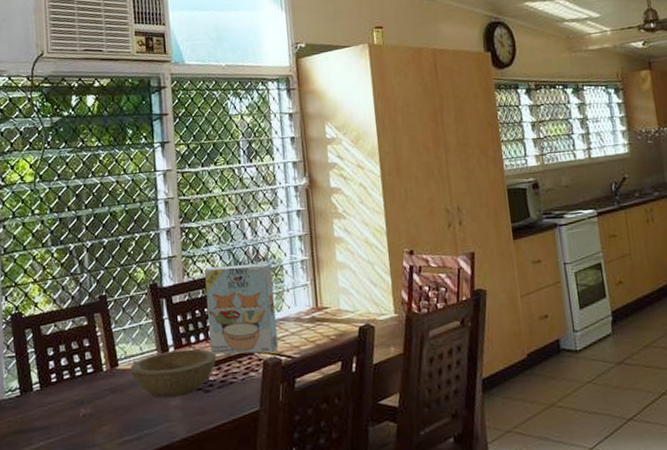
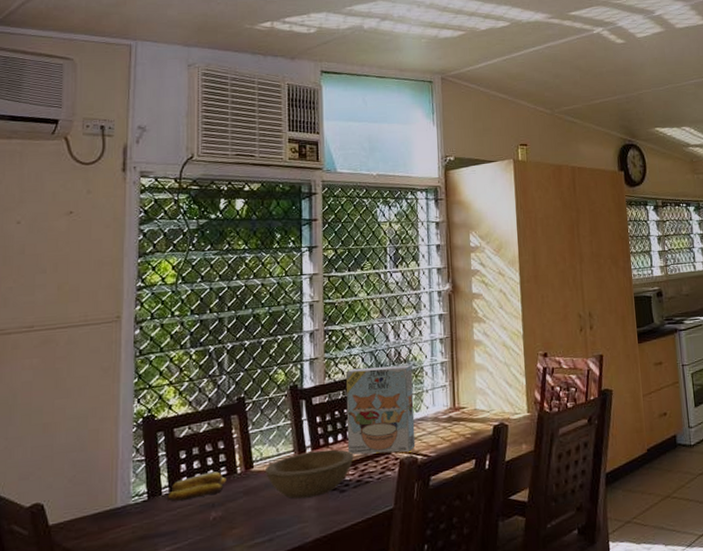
banana: none [38,369,93,398] -> present [167,471,227,502]

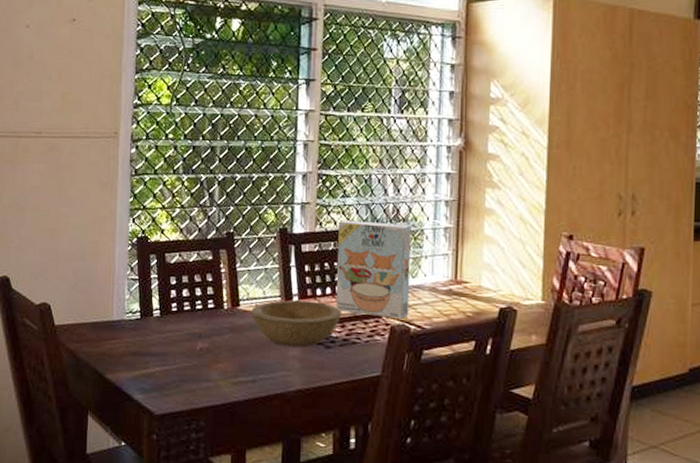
banana: present [167,471,227,502] -> none [158,302,214,326]

